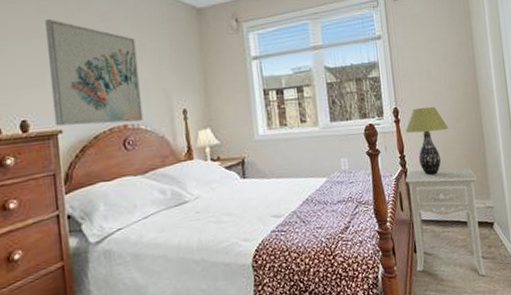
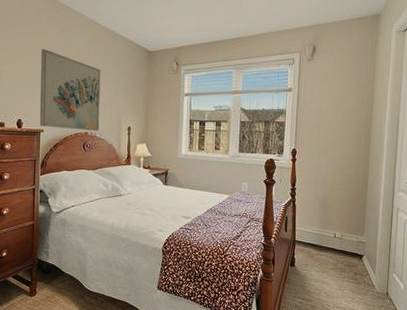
table lamp: present [405,106,449,176] -> none [299,151,338,208]
nightstand: present [405,168,486,277] -> none [290,201,355,297]

